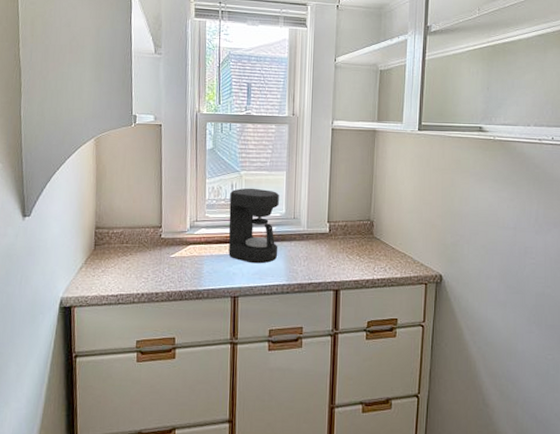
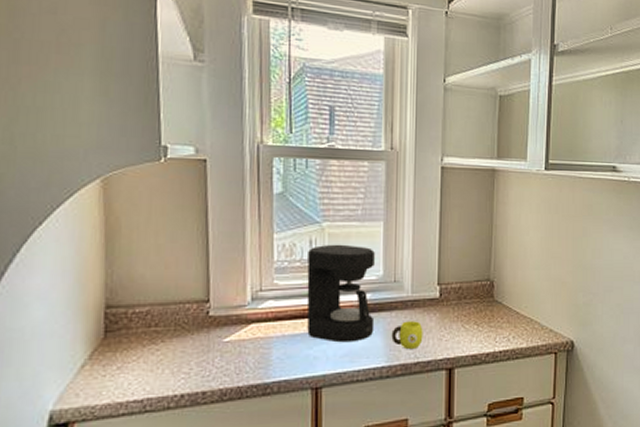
cup: none [291,250,316,273] -> present [391,321,423,350]

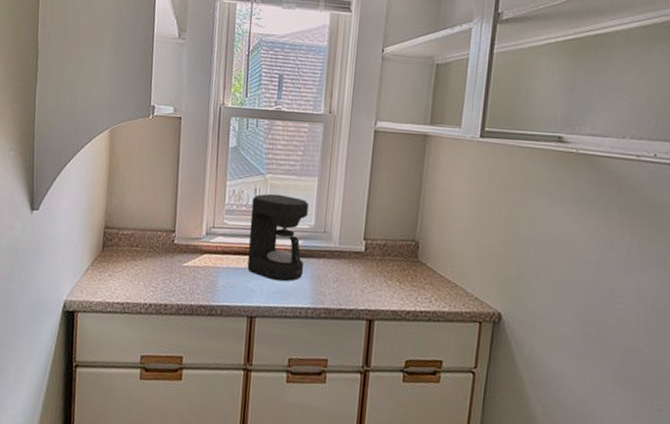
cup: present [391,321,423,350] -> none [318,269,348,297]

